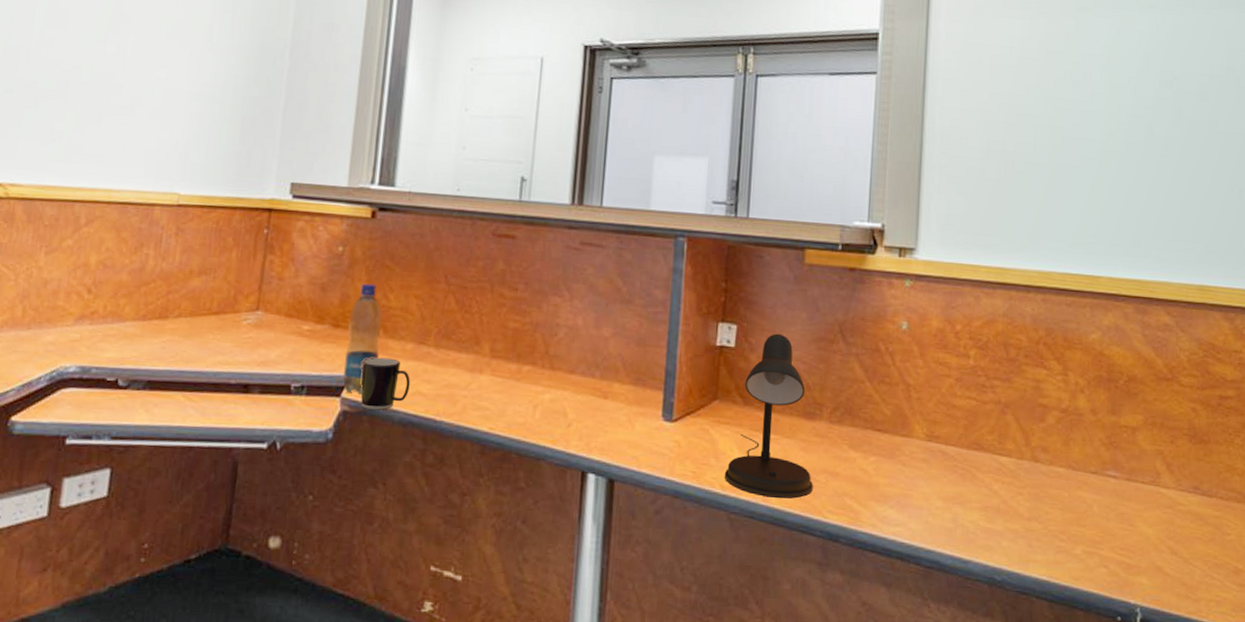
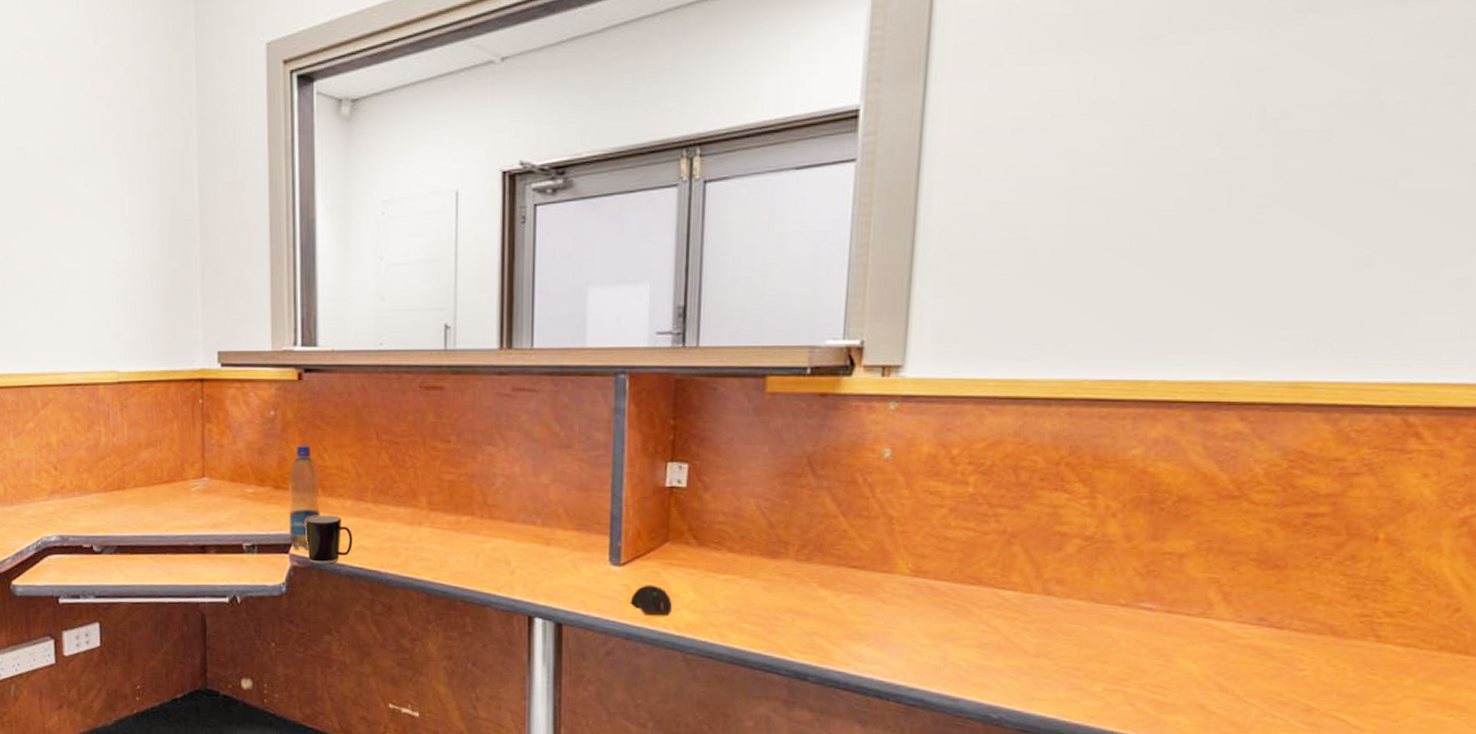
computer mouse: none [681,442,719,476] -> present [631,585,672,617]
desk lamp: present [724,333,813,499] -> none [678,470,778,638]

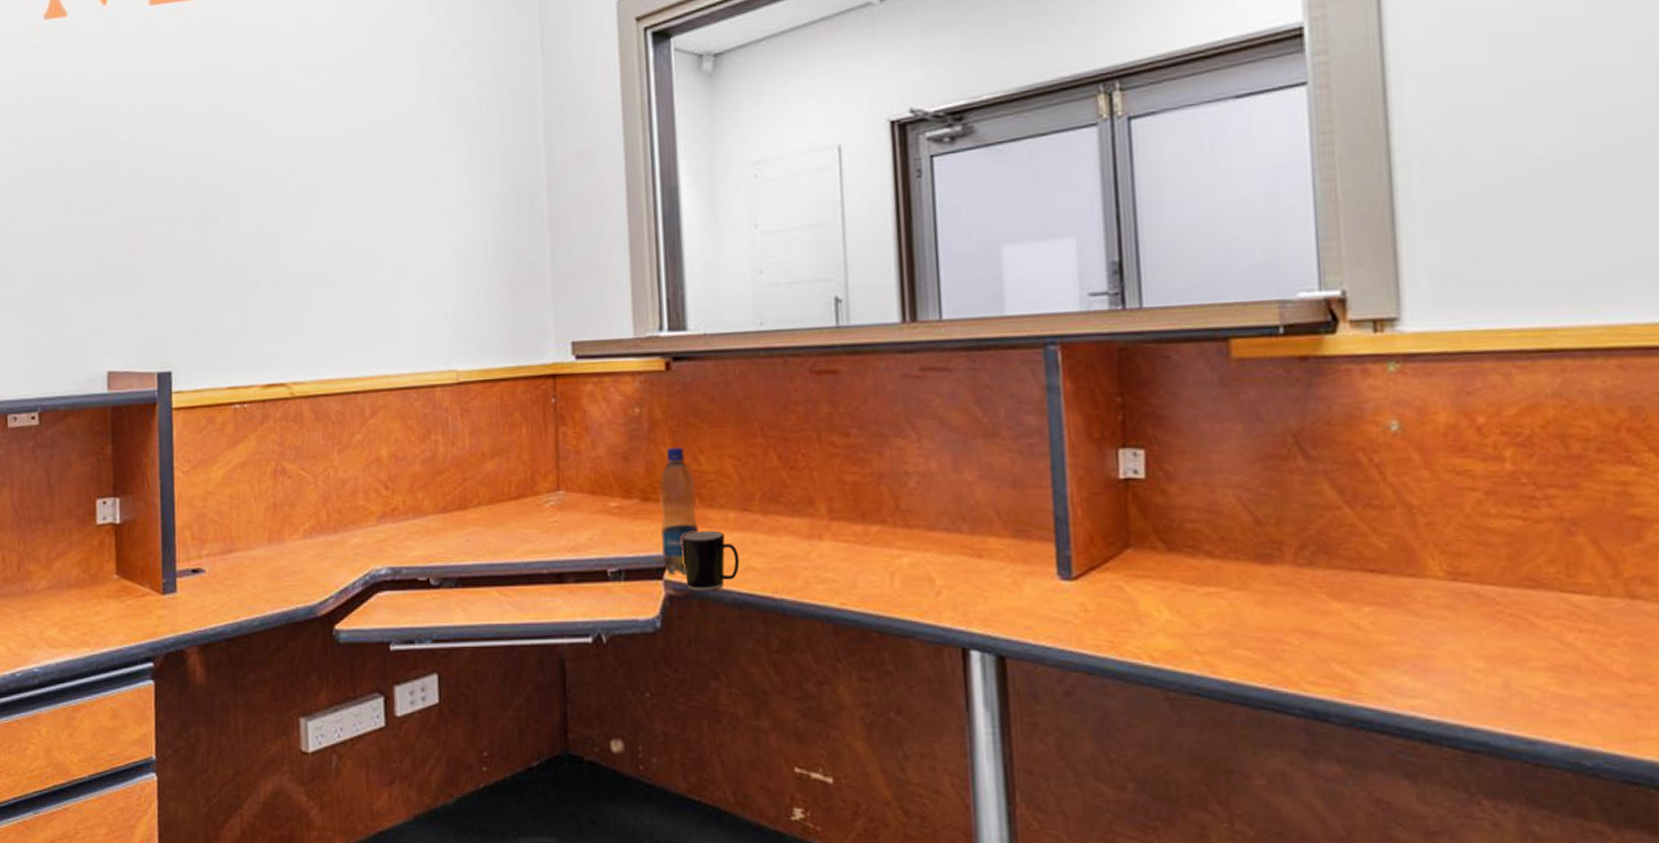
computer mouse: present [631,585,672,617] -> none [1090,603,1143,644]

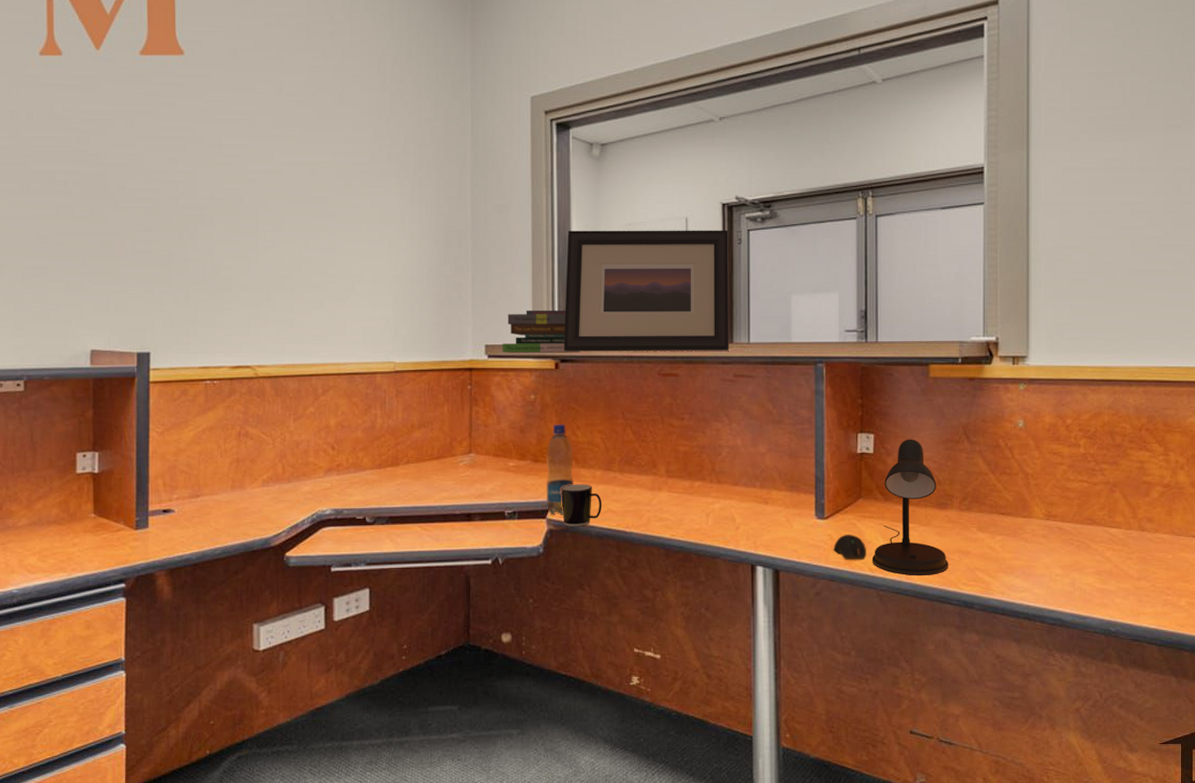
books: none [594,288,700,352] -> present [502,309,581,353]
picture frame: none [674,158,912,346] -> present [564,230,729,352]
computer mouse: none [1090,603,1143,644] -> present [834,534,866,561]
desk lamp: none [1152,455,1282,668] -> present [872,439,948,576]

